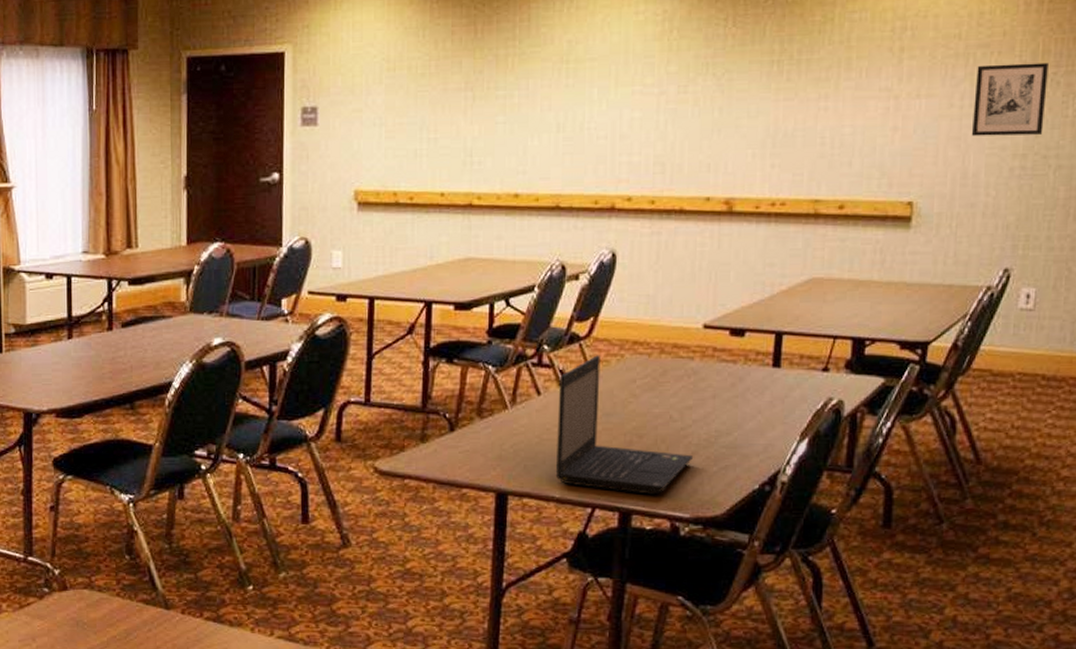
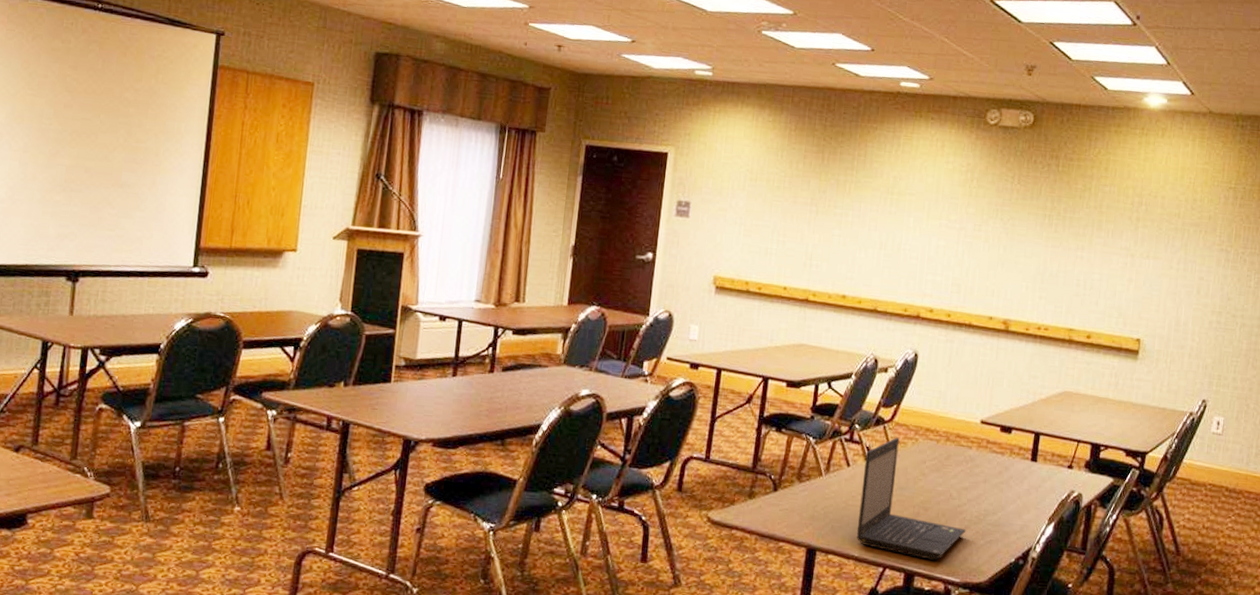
wall art: present [971,62,1048,136] -> none [1183,240,1239,298]

